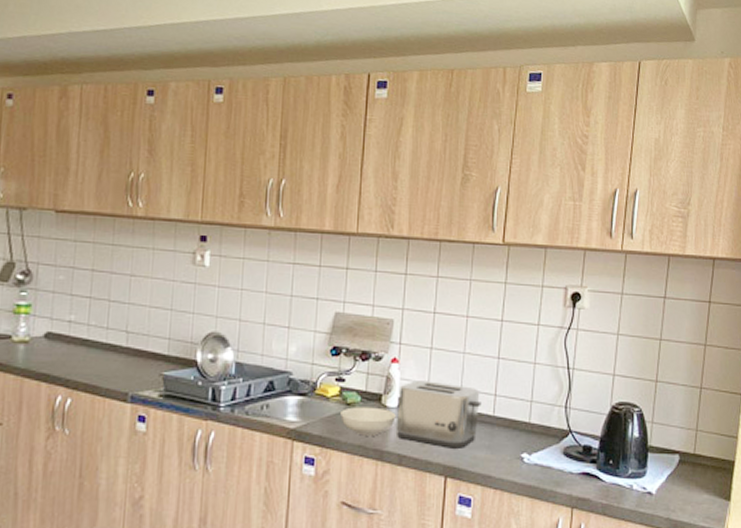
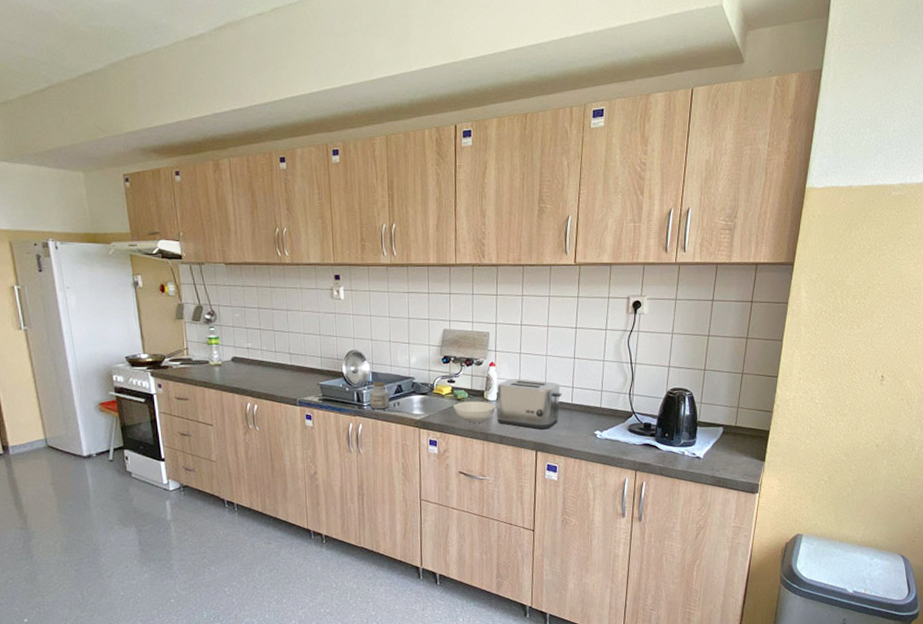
jar: none [229,375,257,413] -> present [370,381,390,410]

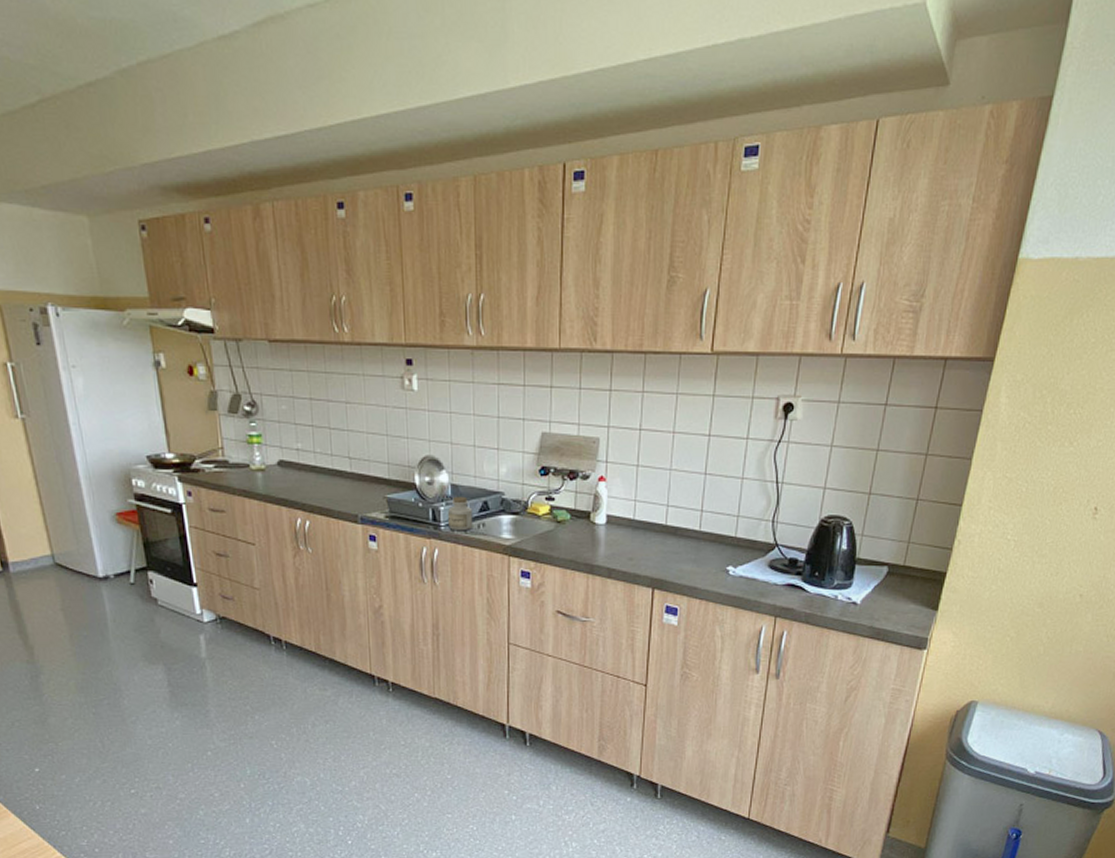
bowl: present [453,401,496,423] -> none [552,524,604,551]
toaster: present [496,379,562,431] -> none [606,498,688,564]

